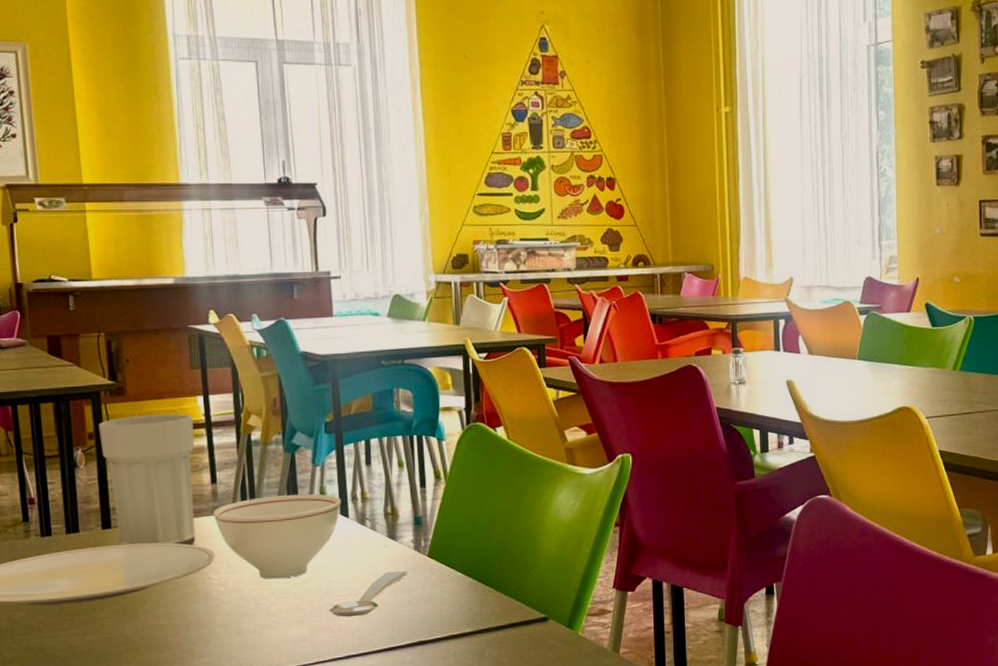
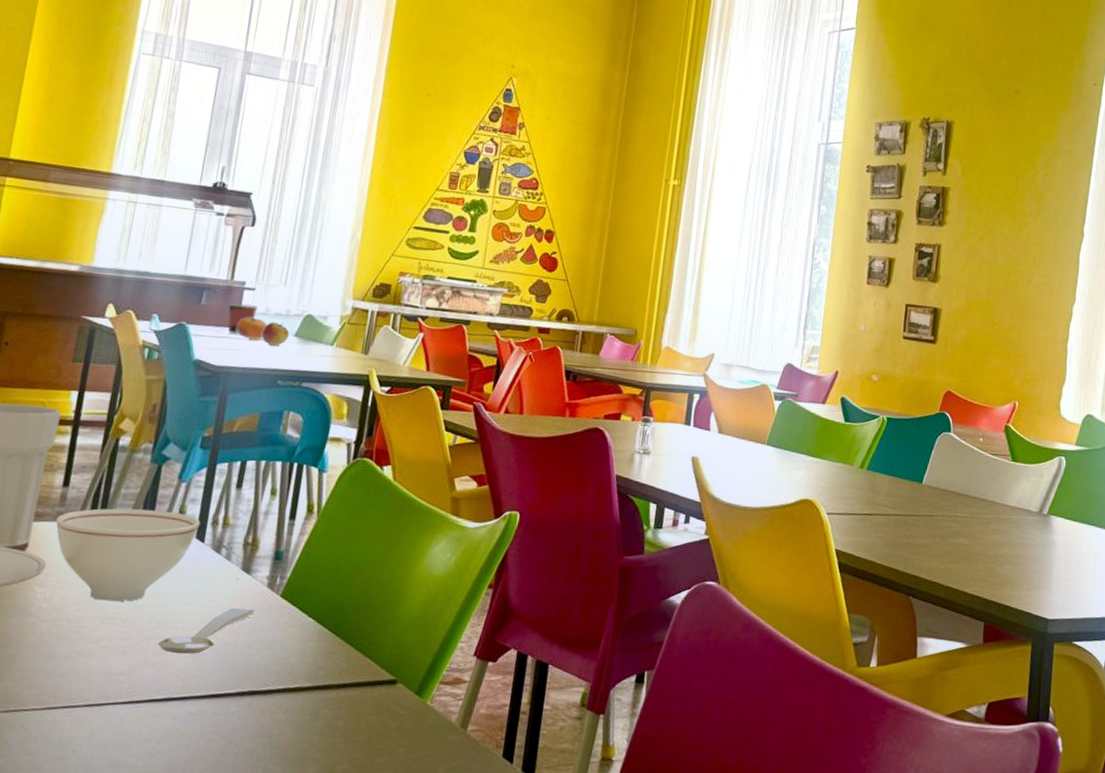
cup: none [320,293,347,325] -> present [227,303,258,337]
fruit: none [332,305,359,326] -> present [236,317,267,340]
apple: none [357,306,383,329] -> present [262,322,290,346]

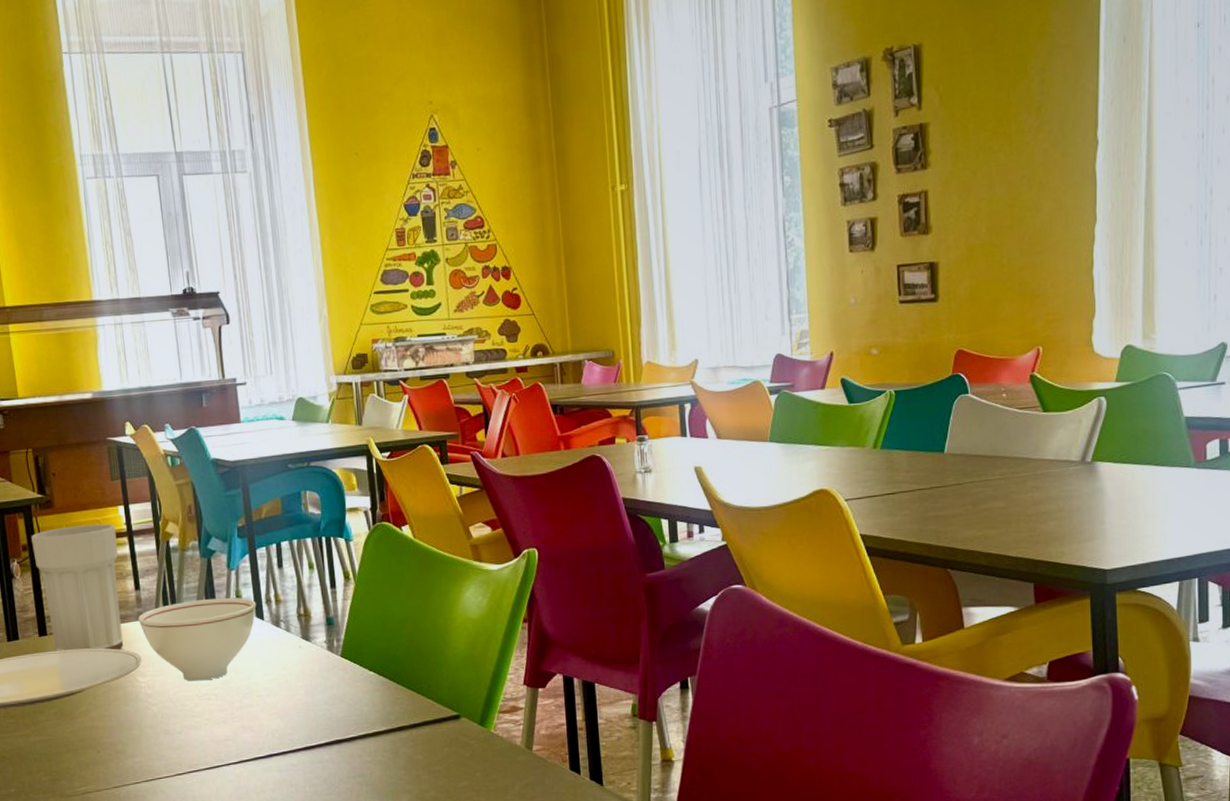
spoon: present [157,607,254,655] -> none [249,671,322,718]
cup: present [227,303,258,337] -> none [227,399,253,431]
fruit: present [236,317,267,340] -> none [239,411,265,431]
apple: present [262,322,290,346] -> none [263,410,288,434]

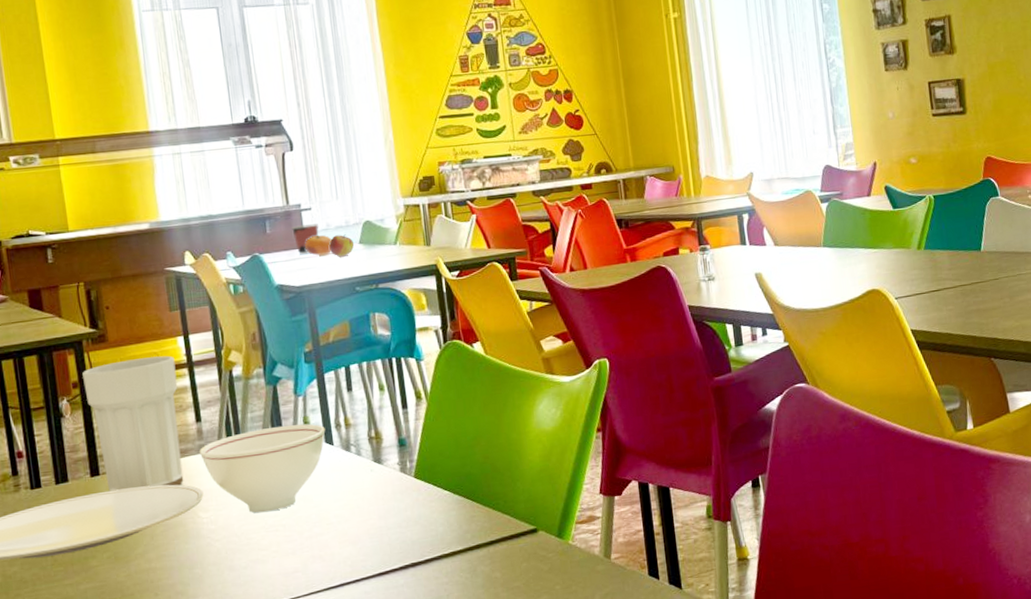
cup: none [227,399,253,431] -> present [292,223,319,256]
fruit: none [239,411,265,431] -> present [305,235,332,256]
apple: none [263,410,288,434] -> present [329,234,355,257]

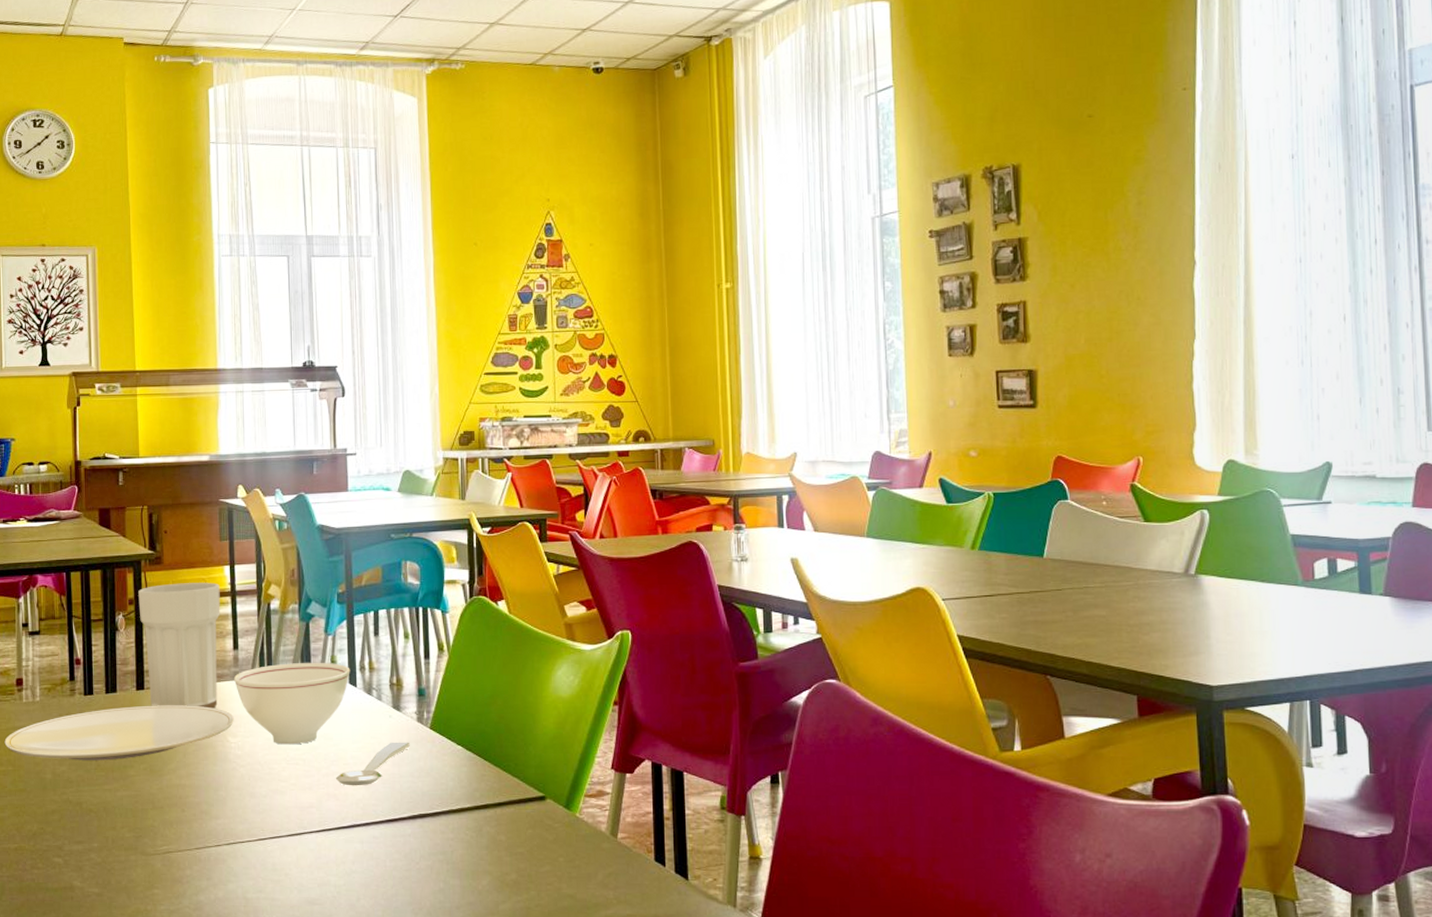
cup: present [292,223,319,256] -> none [337,469,361,499]
fruit: present [305,235,332,256] -> none [347,481,372,500]
spoon: none [319,493,395,546] -> present [335,742,410,786]
apple: present [329,234,355,257] -> none [370,482,394,503]

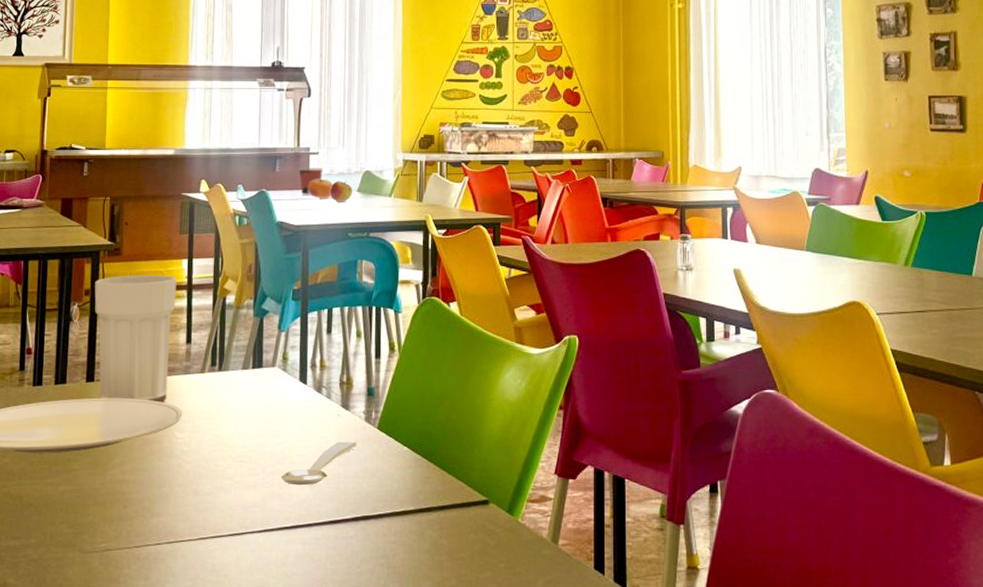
bowl: present [233,662,350,745] -> none [184,358,302,442]
cup: none [337,469,361,499] -> present [299,168,323,197]
fruit: none [347,481,372,500] -> present [308,180,333,199]
apple: none [370,482,394,503] -> present [330,181,353,202]

